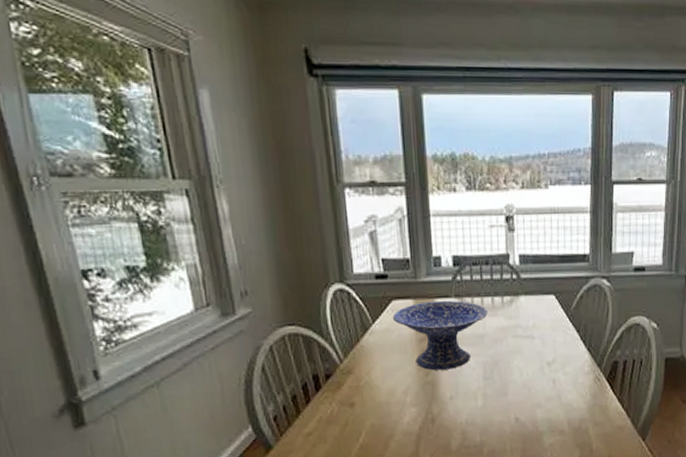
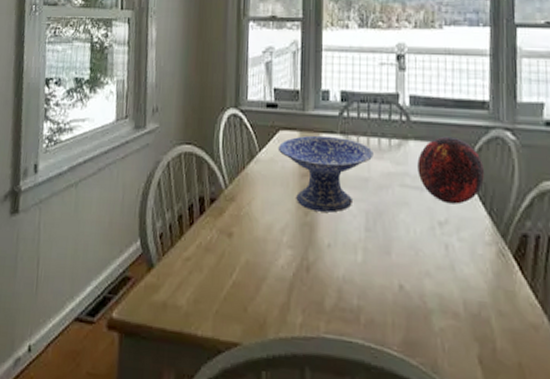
decorative orb: none [528,288,585,346] -> present [417,136,485,205]

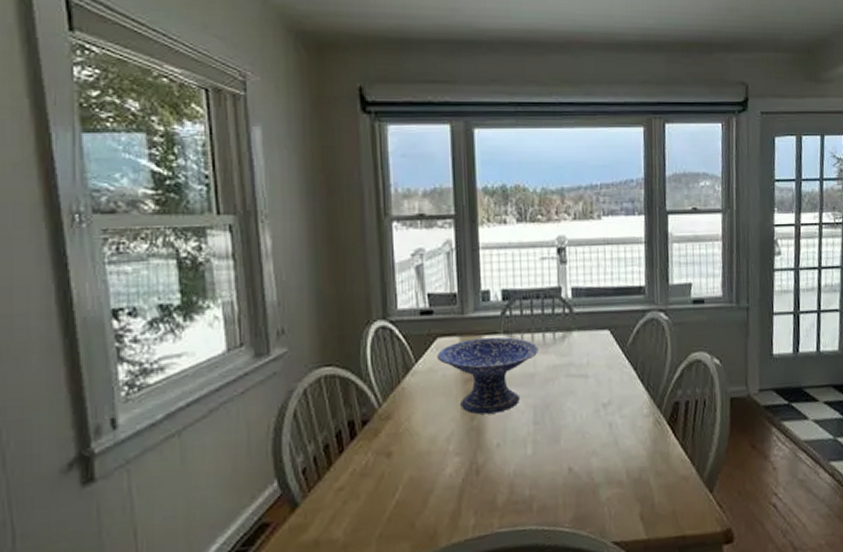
decorative orb: present [417,136,485,205] -> none [581,323,643,386]

